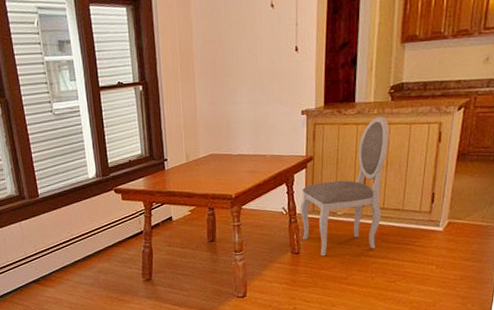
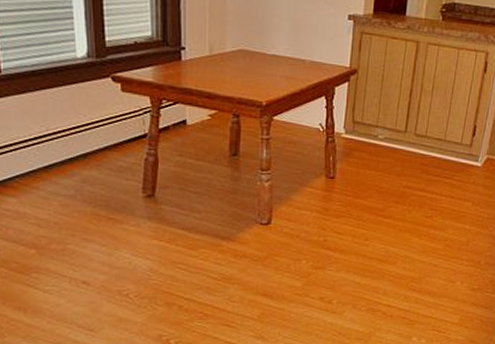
dining chair: present [300,116,389,256] -> none [339,35,438,184]

